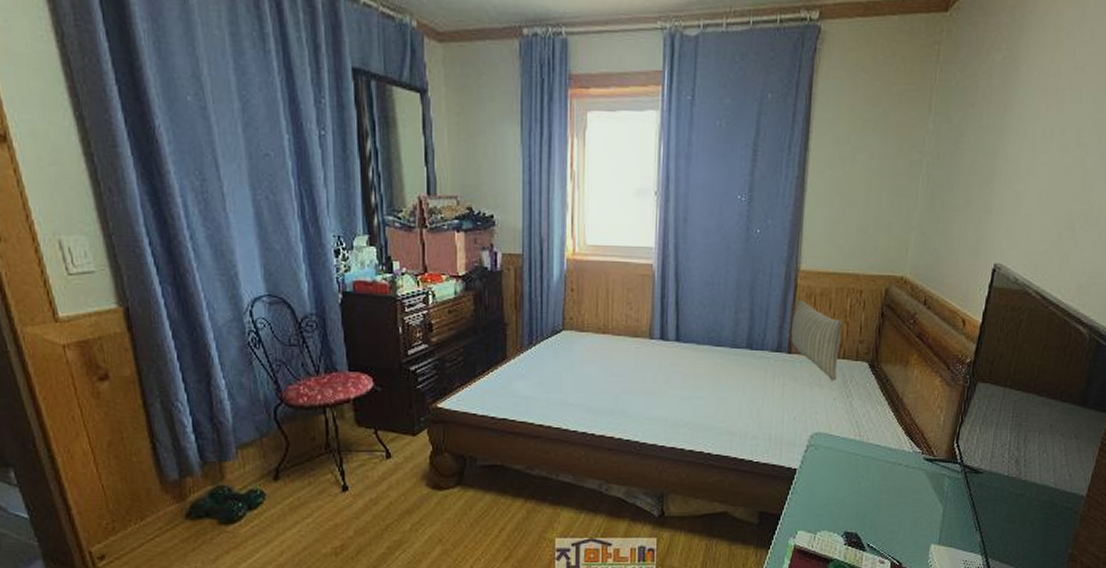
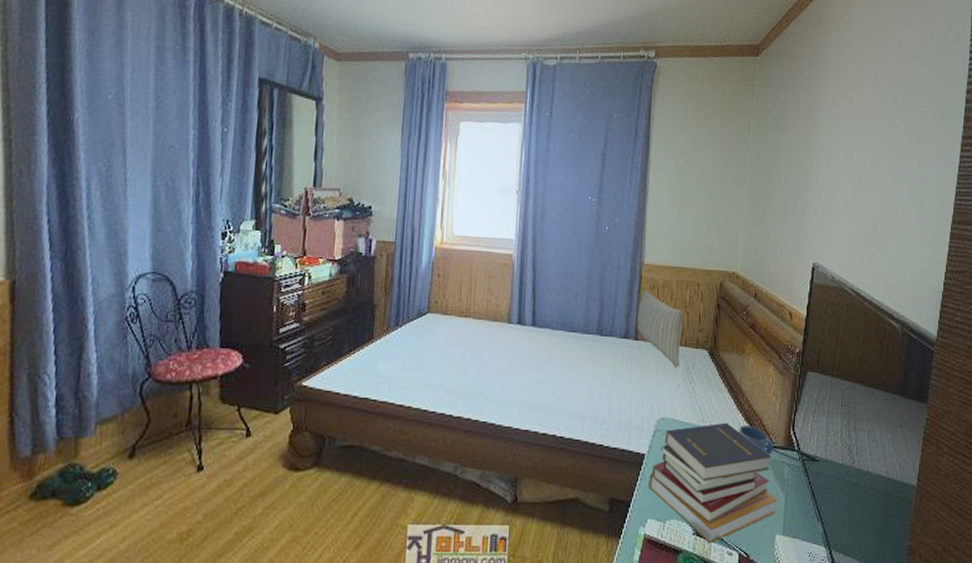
books: none [800,436,935,553] -> present [649,422,777,544]
mug: none [898,439,935,468] -> present [739,426,774,455]

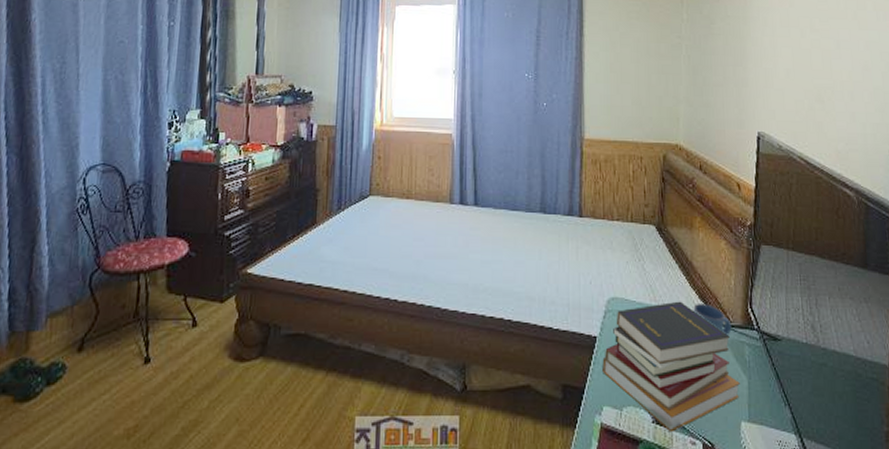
pillow: present [637,289,682,367] -> none [581,164,627,244]

